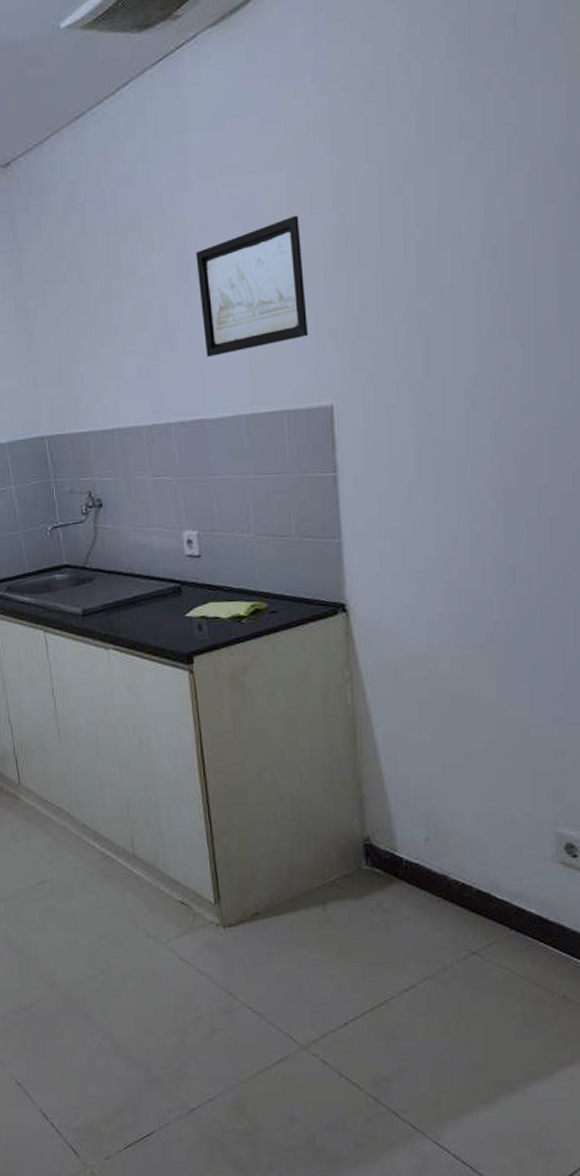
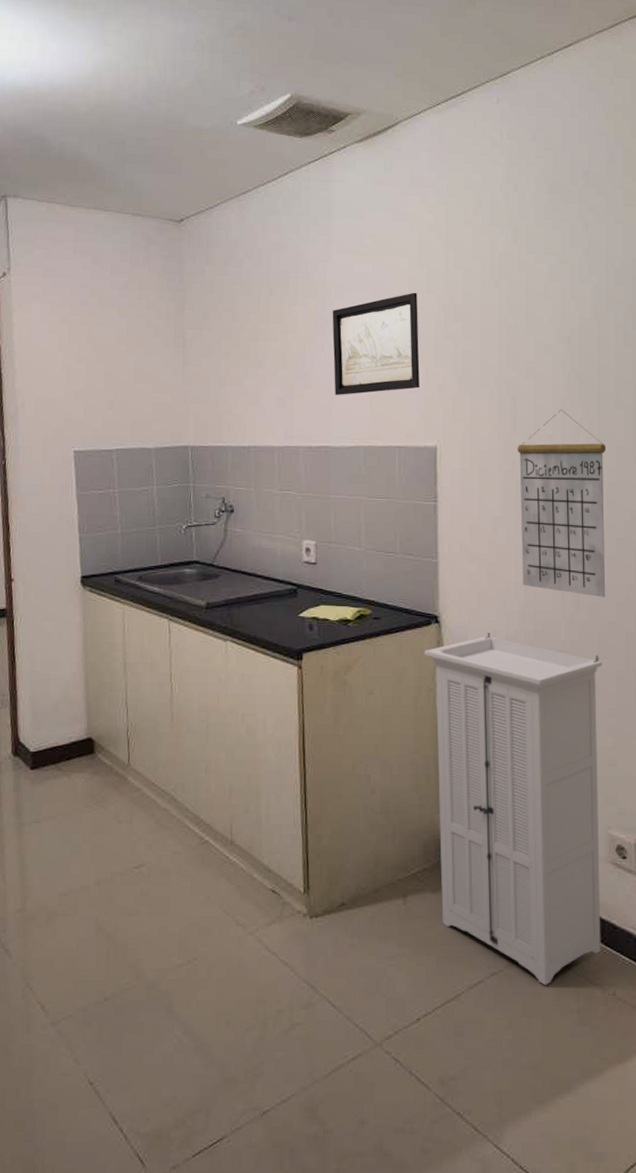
storage cabinet: none [330,619,549,989] -> present [423,633,603,985]
calendar: none [433,342,549,567] -> present [517,410,607,597]

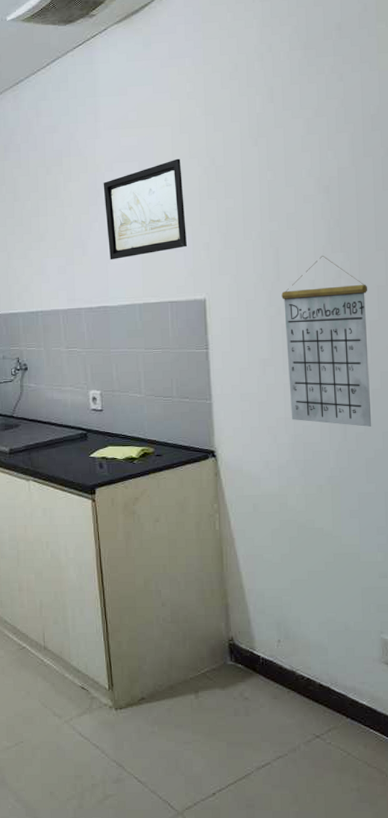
storage cabinet: present [423,633,603,985] -> none [202,464,378,767]

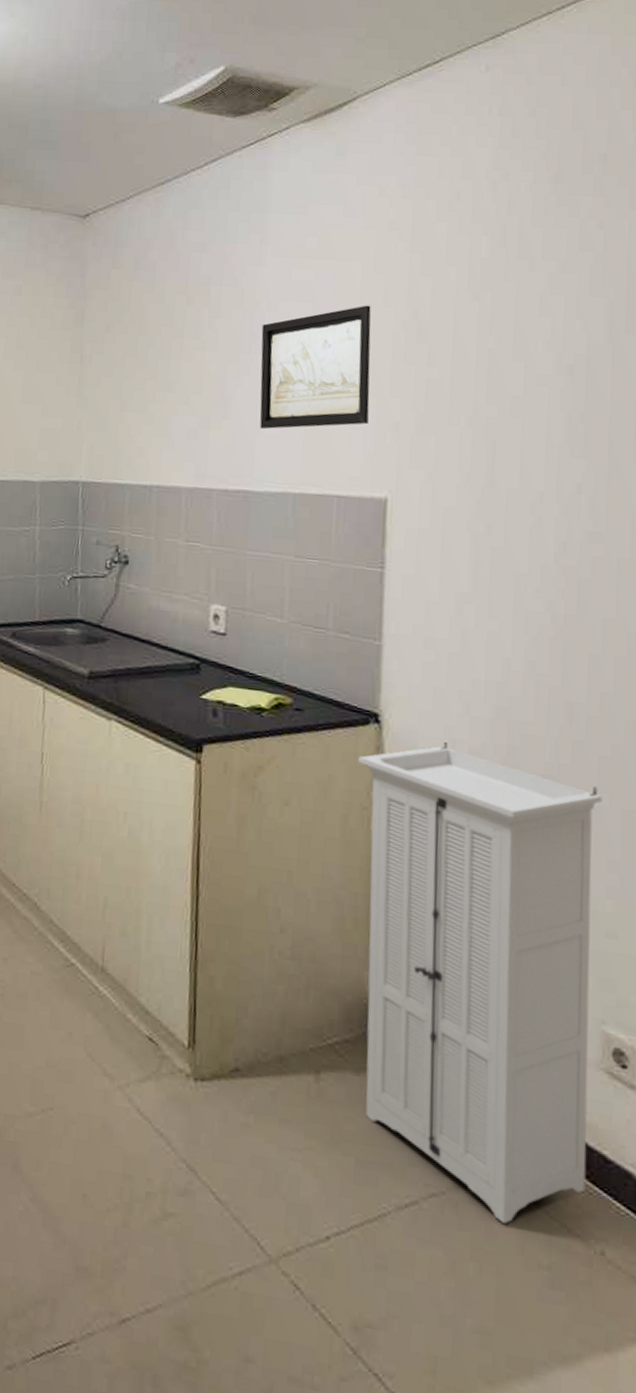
storage cabinet: none [202,464,378,767] -> present [357,742,603,1223]
calendar: present [281,256,372,427] -> none [494,460,619,710]

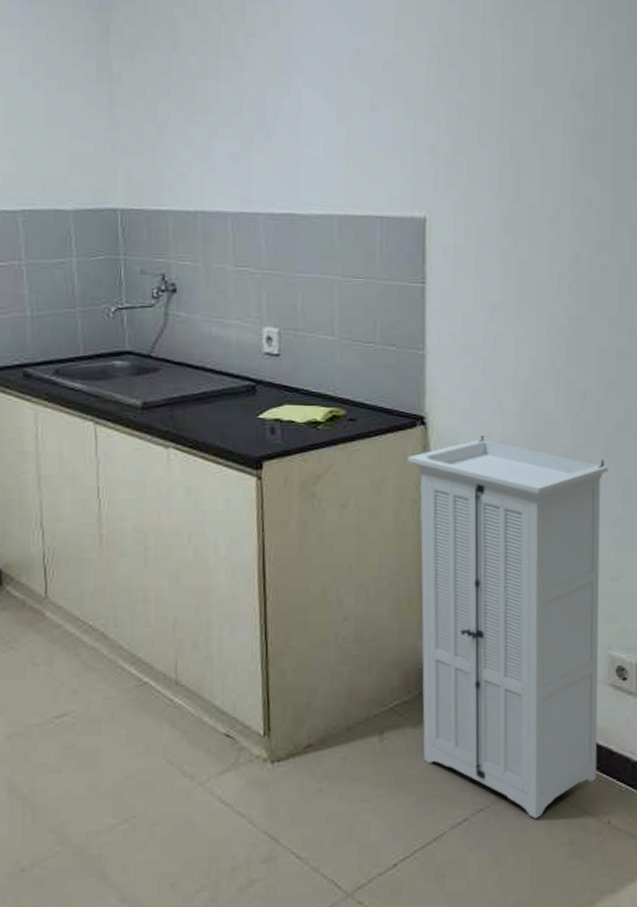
wall art: present [259,305,371,430] -> none [300,28,407,153]

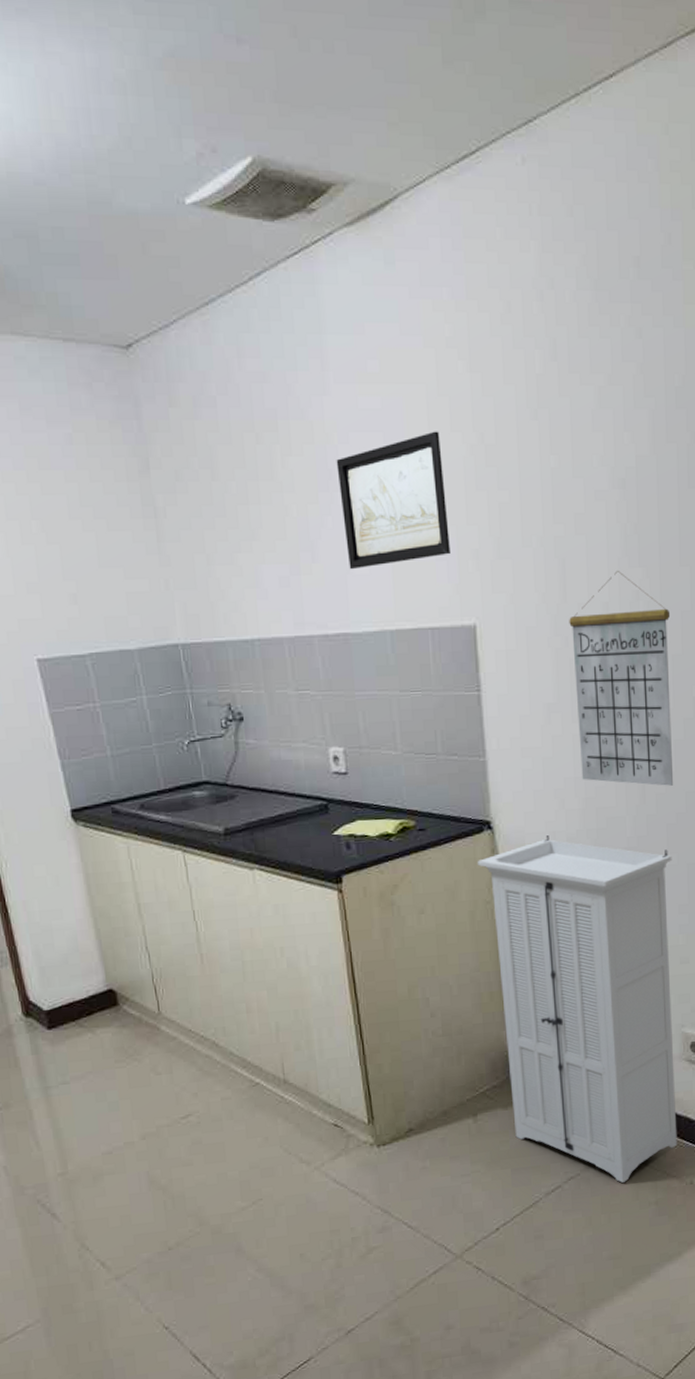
wall art: none [300,28,407,153] -> present [336,431,450,570]
calendar: none [520,178,621,395] -> present [569,571,674,786]

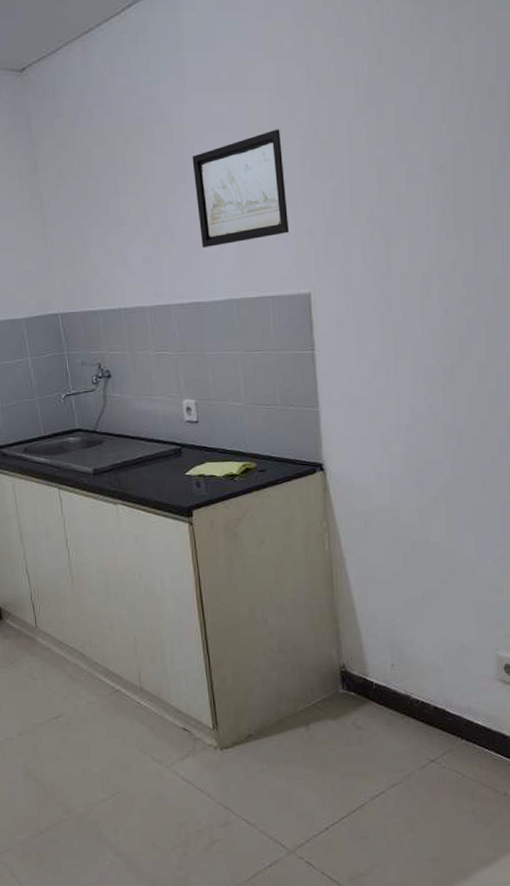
storage cabinet: present [477,835,678,1183] -> none [310,476,492,791]
calendar: present [569,571,674,786] -> none [393,244,488,433]

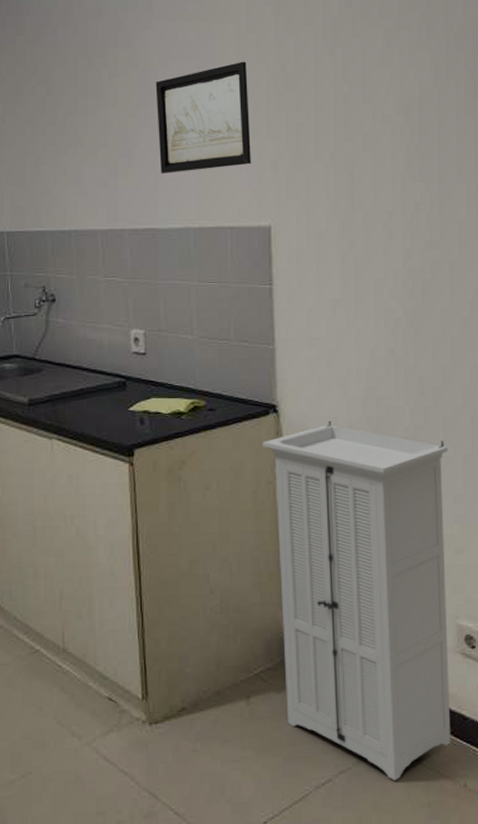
storage cabinet: none [310,476,492,791] -> present [261,421,451,780]

